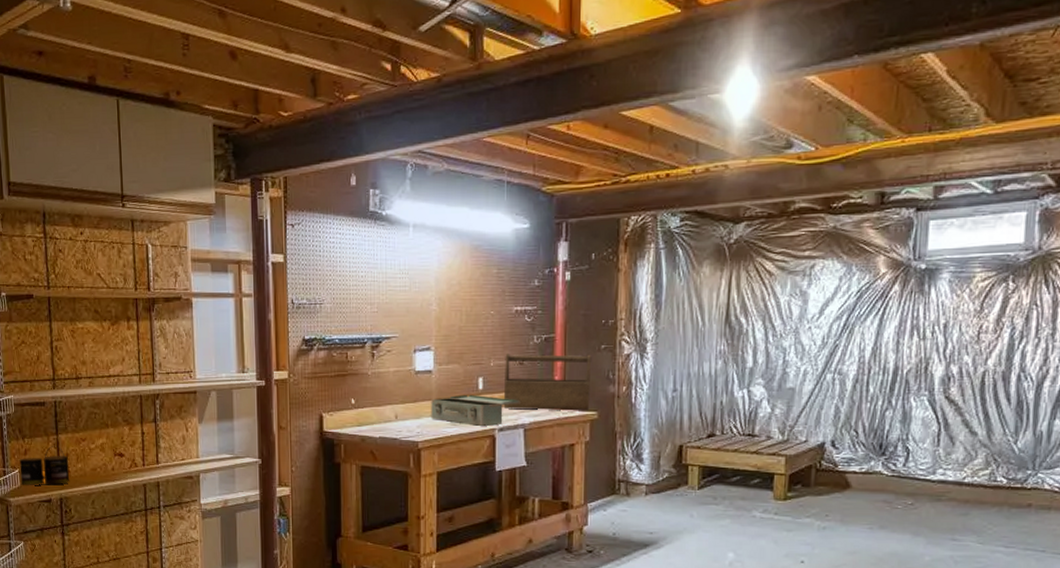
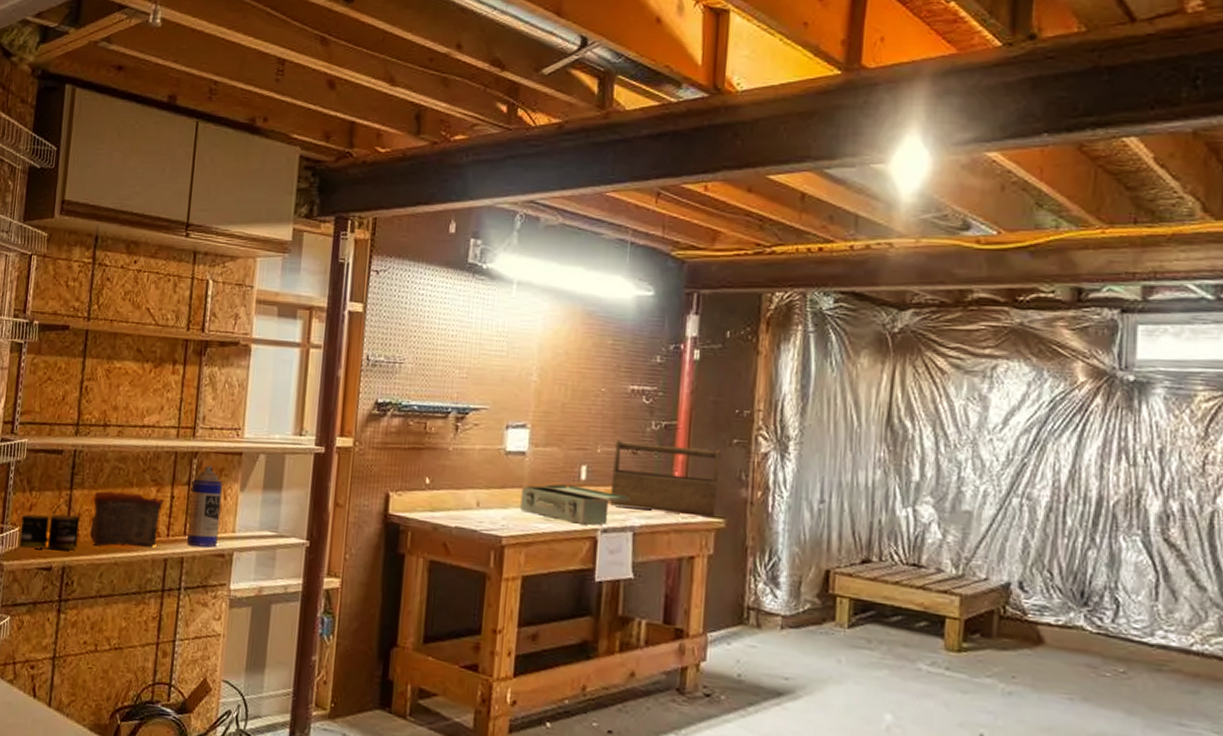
can: none [77,433,136,479] -> present [89,491,164,549]
spray can: none [157,405,186,473] -> present [186,466,223,548]

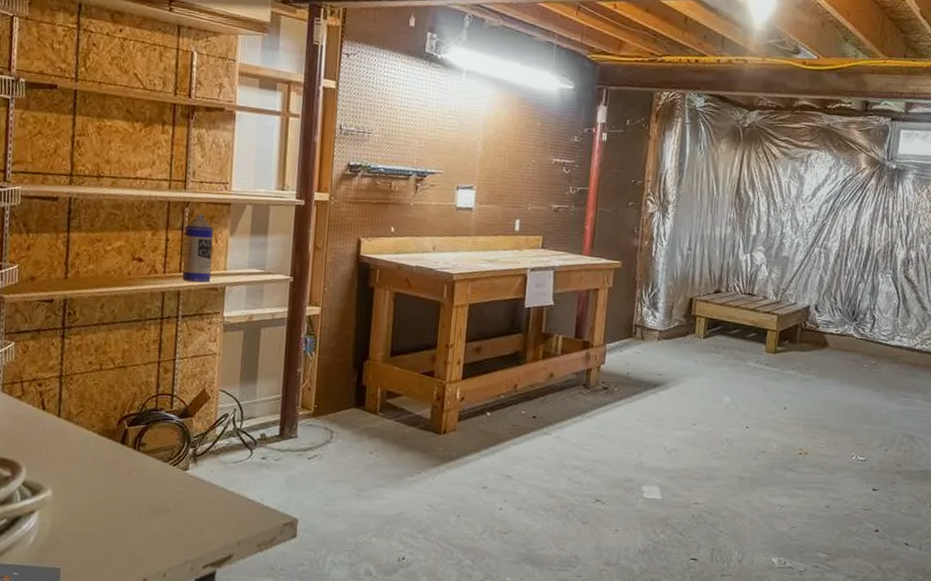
paint can: present [18,502,80,551] -> none [19,243,78,285]
can: present [89,491,164,549] -> none [89,234,159,283]
toolbox: present [520,484,631,525] -> none [468,233,553,265]
tool box: present [609,439,721,518] -> none [536,200,620,260]

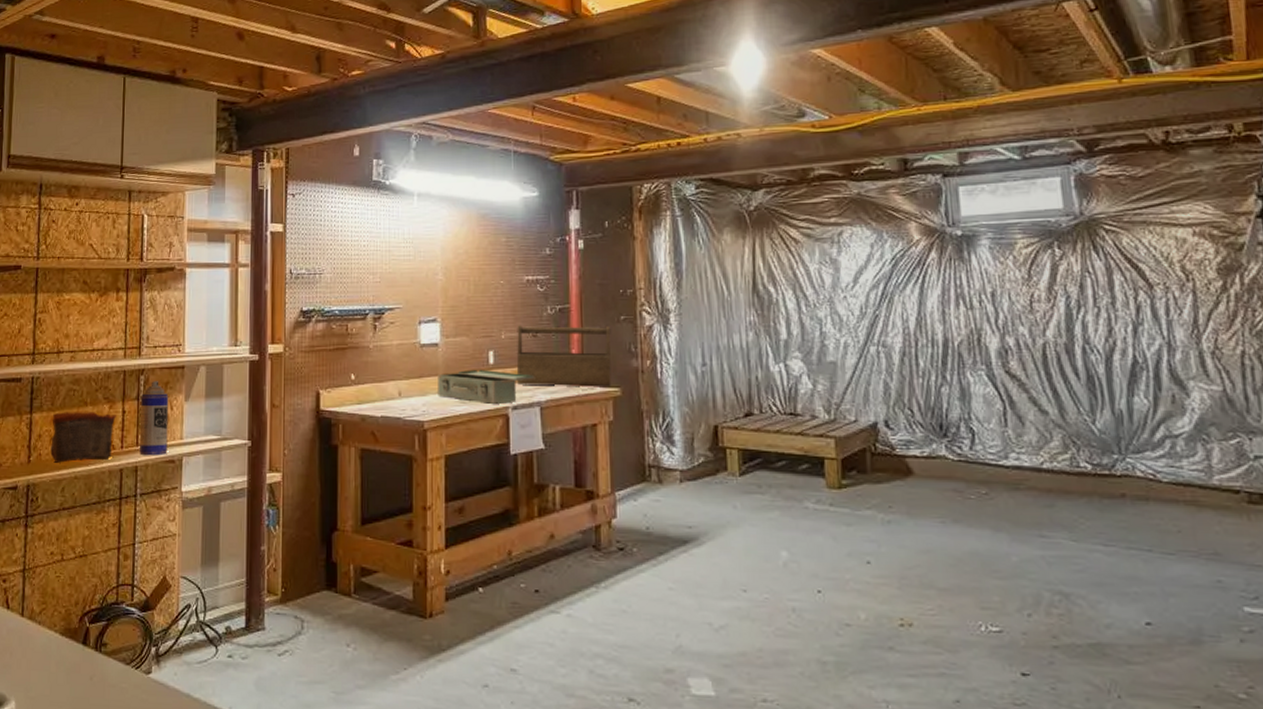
can: none [89,234,159,283] -> present [50,412,116,463]
toolbox: none [468,233,553,265] -> present [438,369,535,404]
tool box: none [536,200,620,260] -> present [516,325,612,388]

